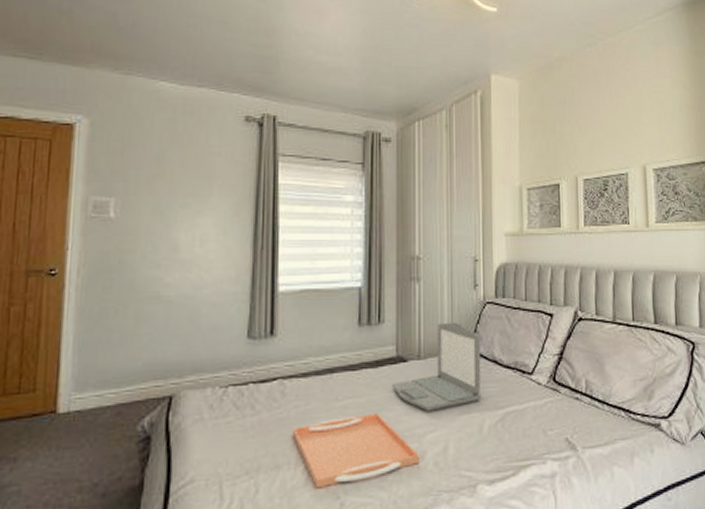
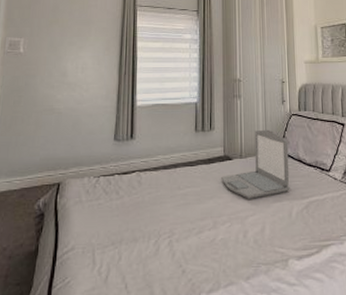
serving tray: present [292,412,420,489] -> none [146,199,244,258]

